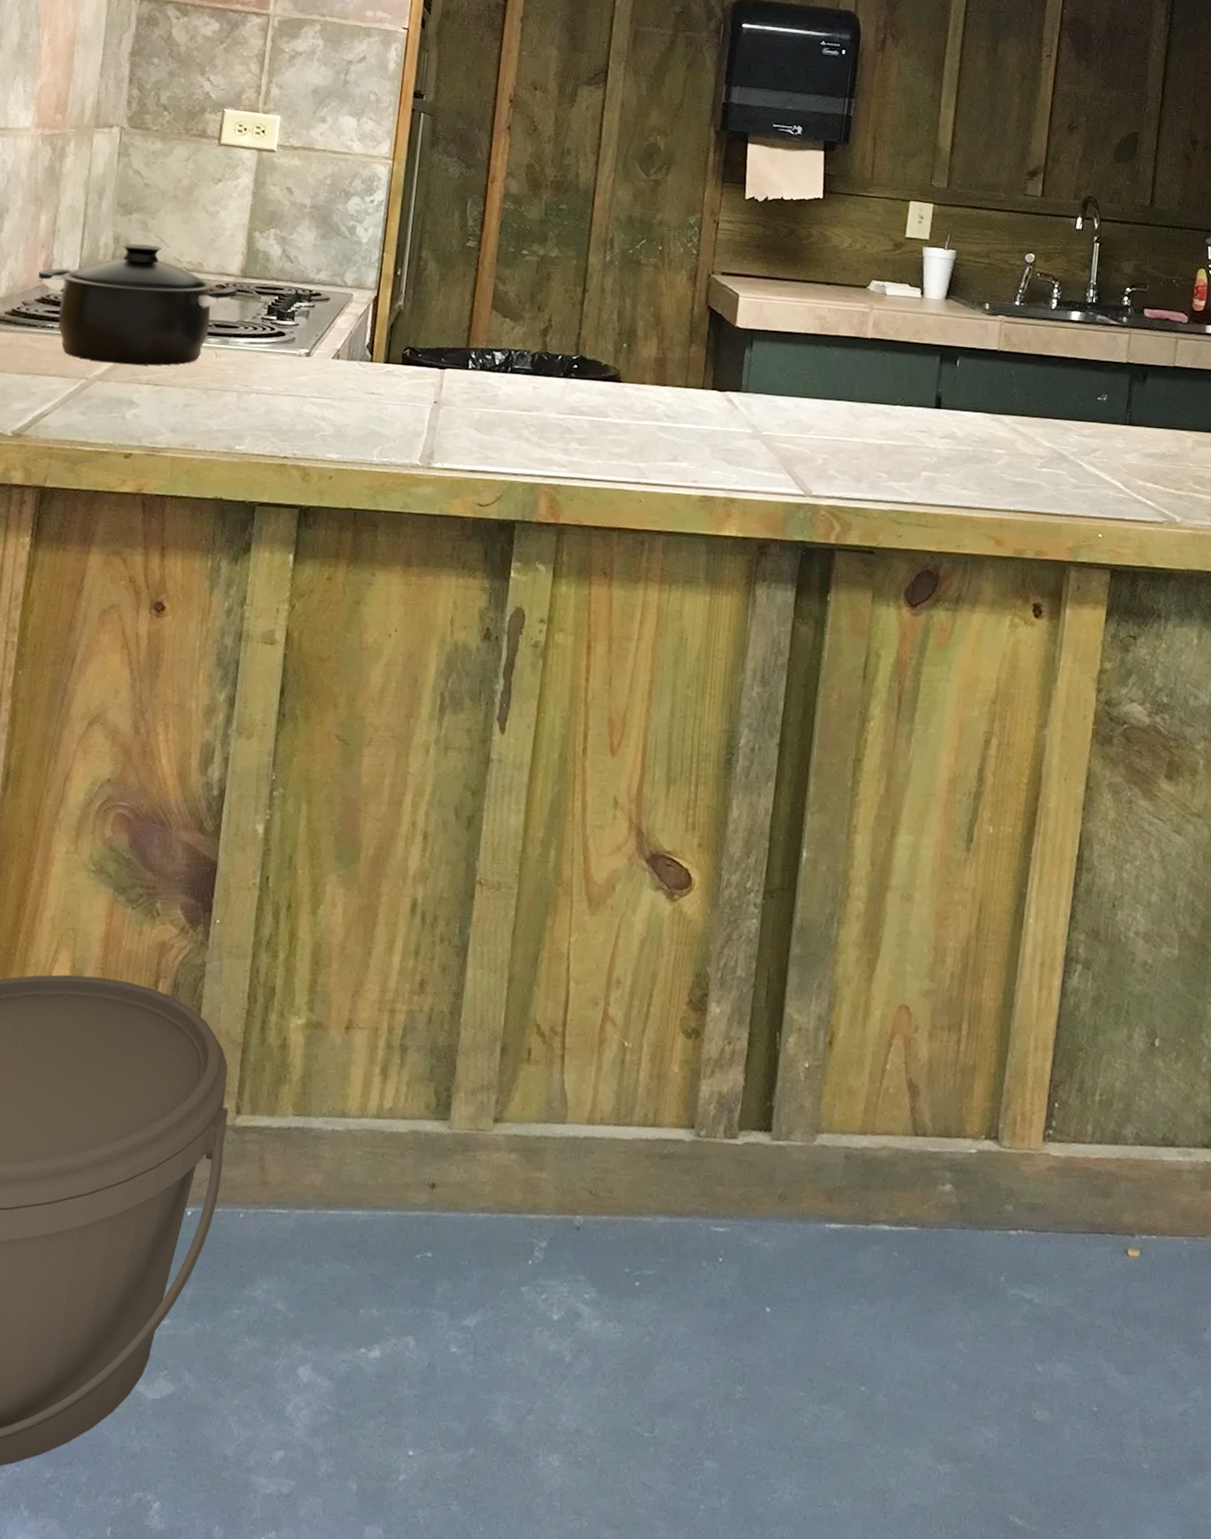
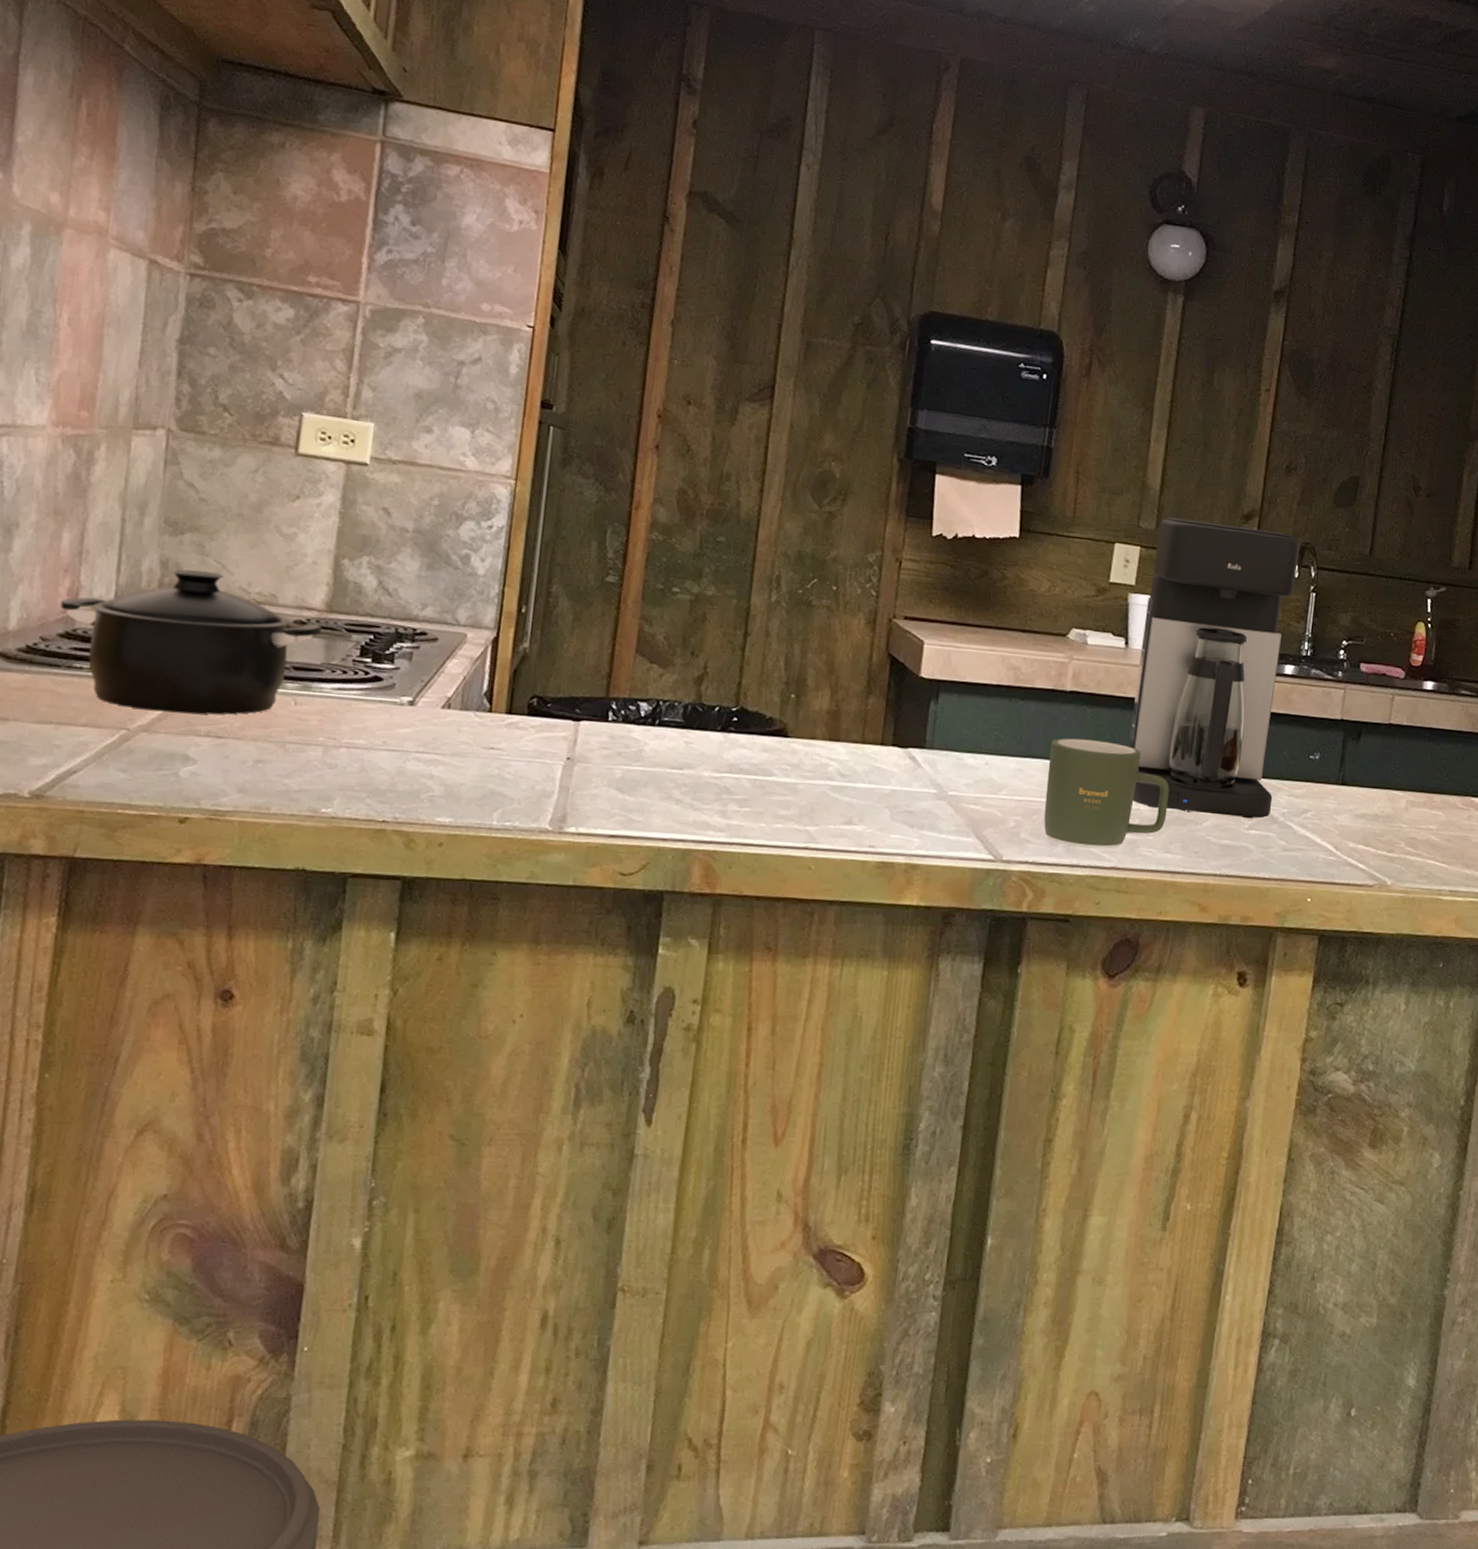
mug: none [849,381,965,486] -> present [1044,737,1170,850]
coffee maker: none [927,176,1084,458] -> present [1130,517,1301,819]

